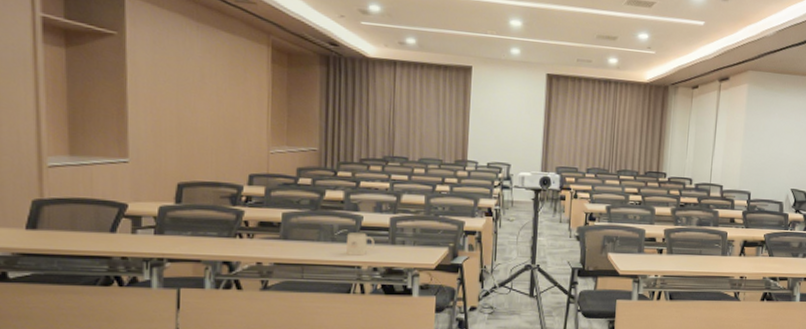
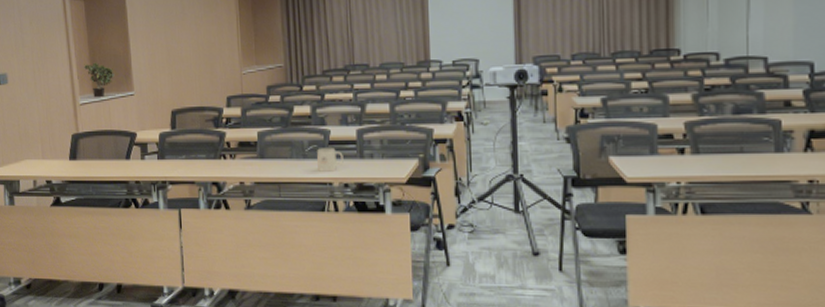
potted plant: none [57,120,103,160] -> present [83,62,115,97]

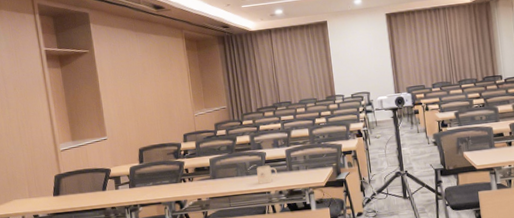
potted plant: present [83,62,115,97] -> none [62,116,90,144]

